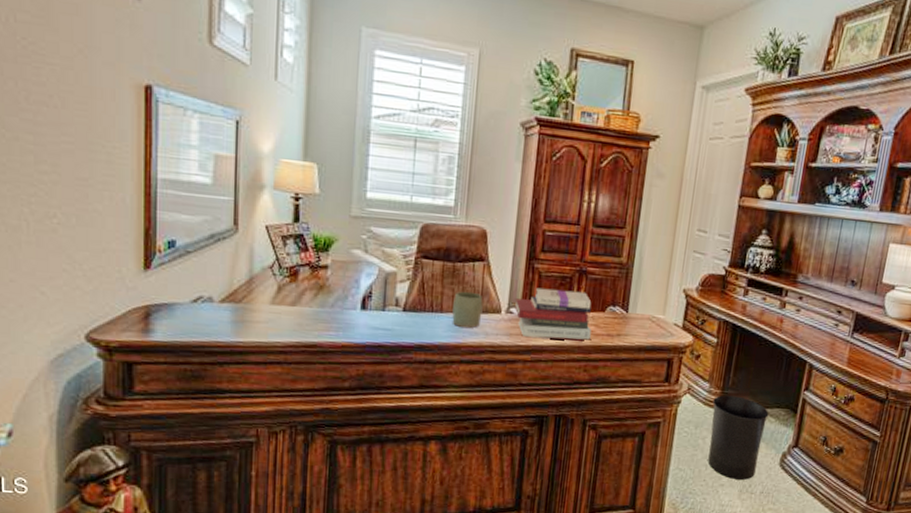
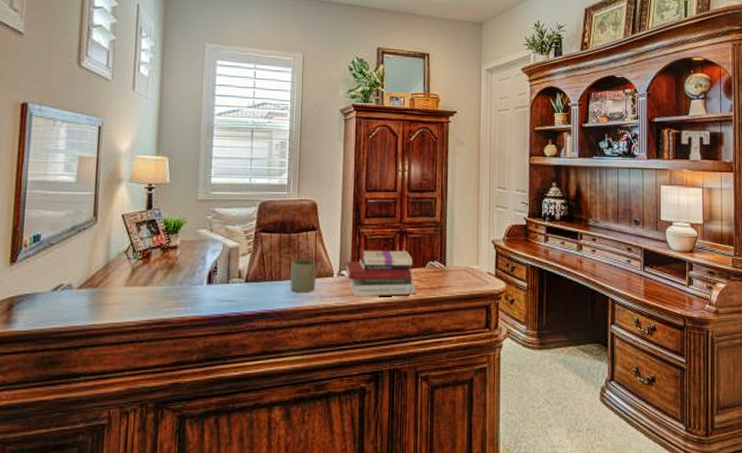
waste bin: present [708,395,769,480] -> none [531,335,583,418]

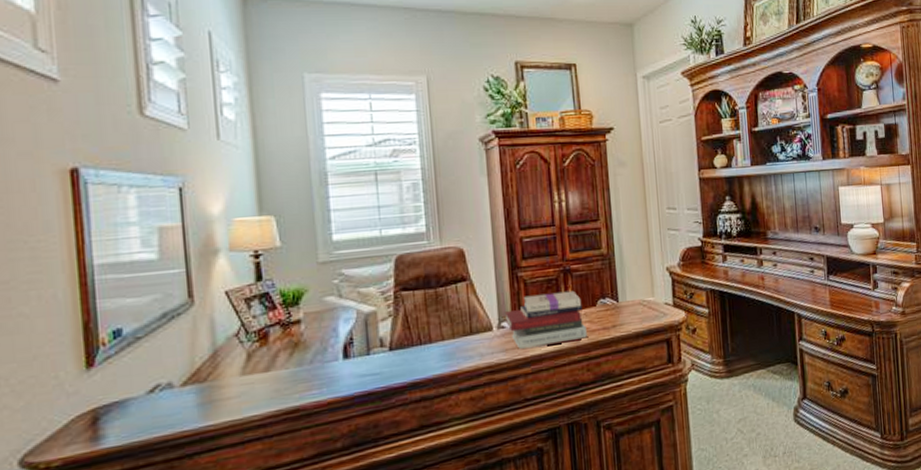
mug: present [290,259,317,292] -> none [441,314,474,354]

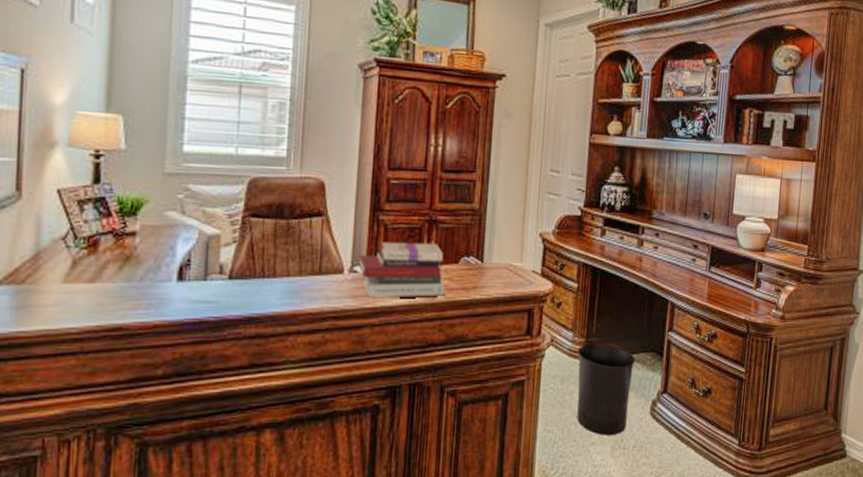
waste bin: none [718,360,774,447] -> present [577,343,636,435]

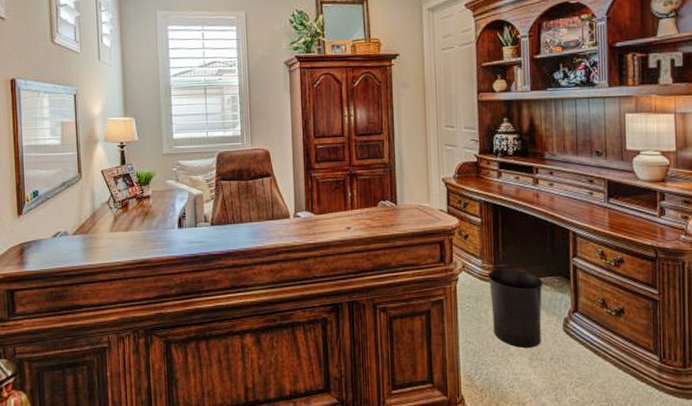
books: present [358,242,445,299] -> none [299,191,368,236]

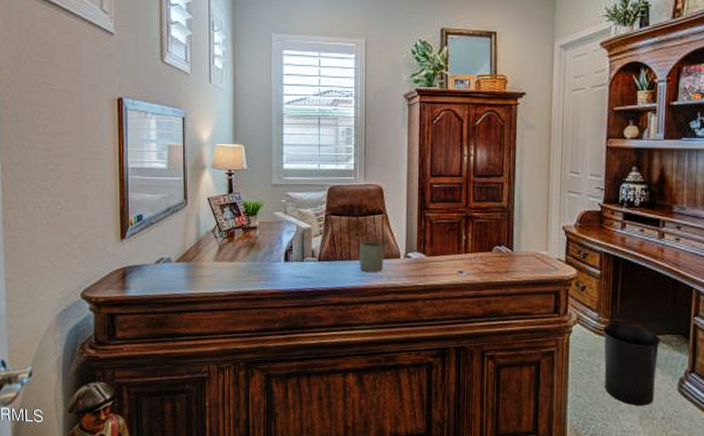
mug: none [250,203,275,233] -> present [359,241,384,272]

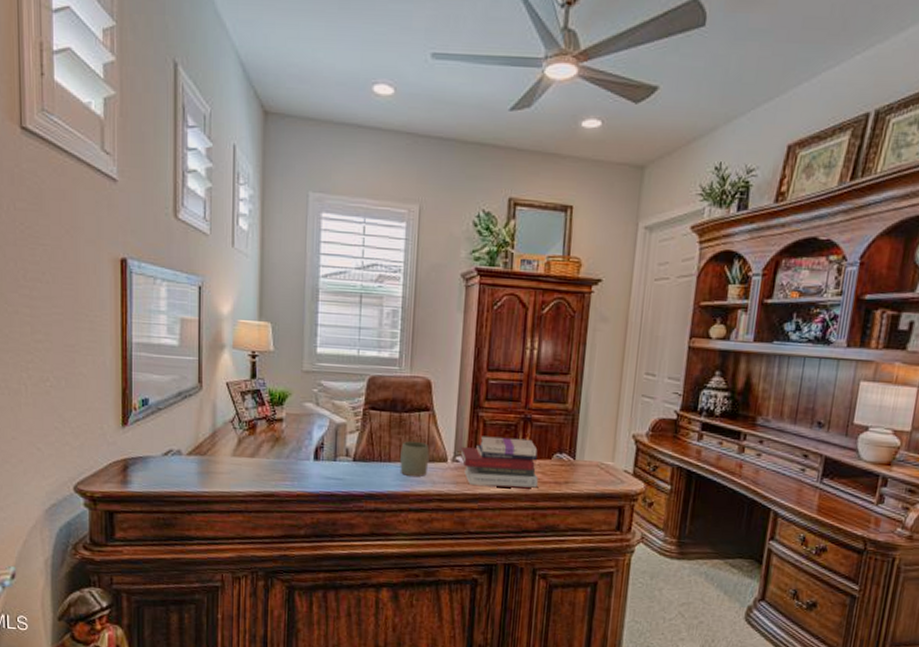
books: none [411,234,481,280] -> present [460,436,538,490]
waste bin: present [603,323,661,406] -> none [665,544,731,634]

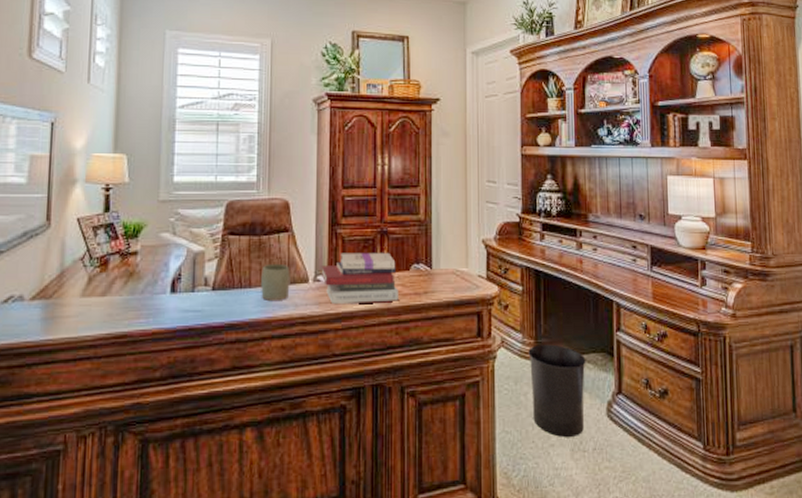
waste bin: none [665,544,731,634] -> present [528,344,586,437]

